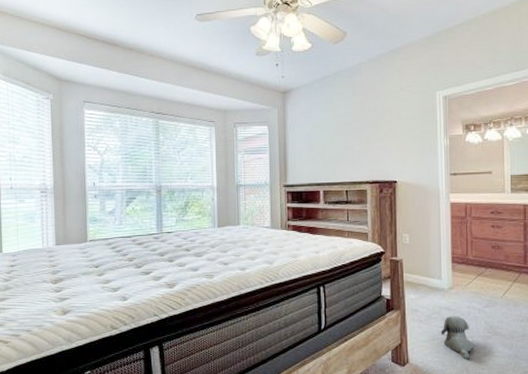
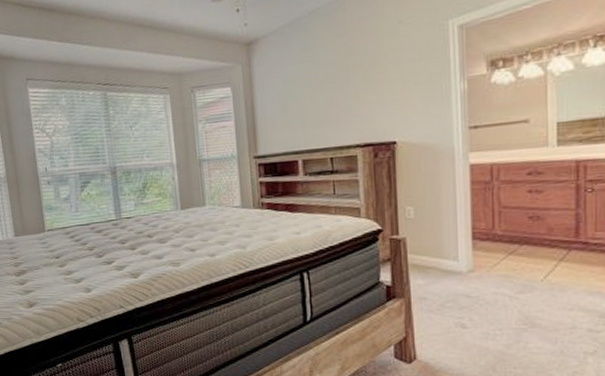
plush toy: present [441,316,473,360] -> none [458,304,502,356]

